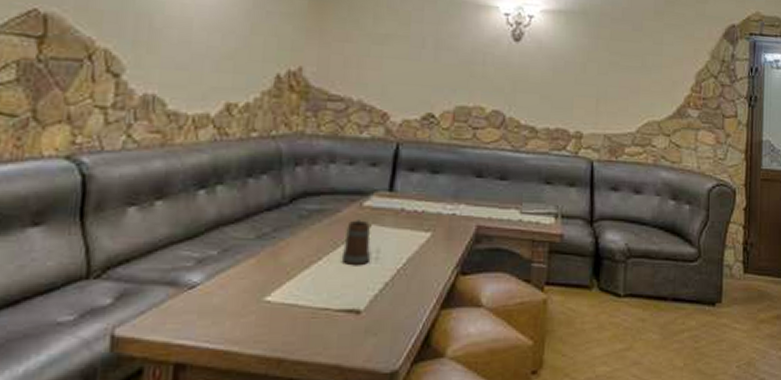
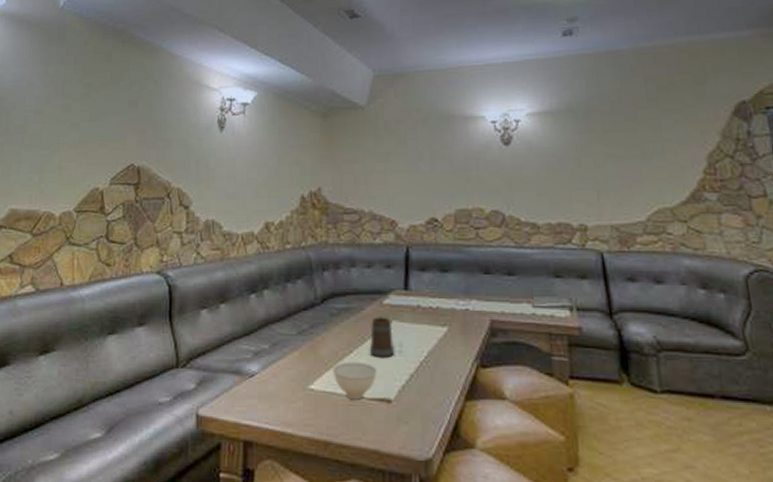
bowl: none [295,269,348,312] -> present [332,361,377,400]

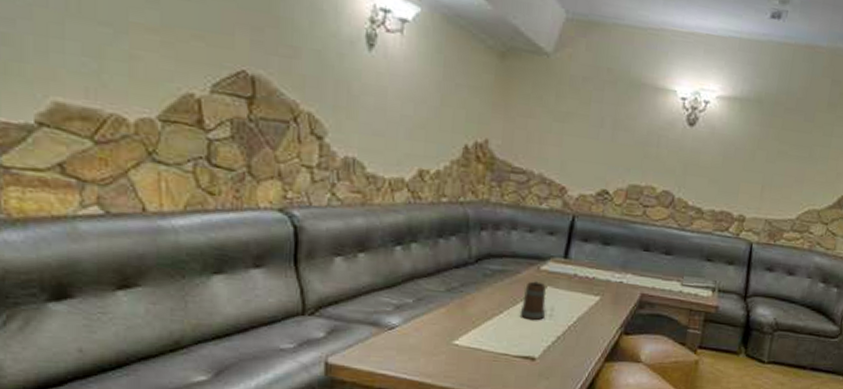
bowl: present [332,361,377,400] -> none [479,321,525,357]

